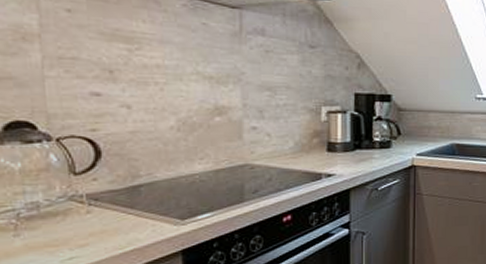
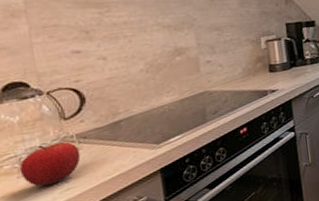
fruit: none [16,200,90,251] -> present [19,141,81,187]

